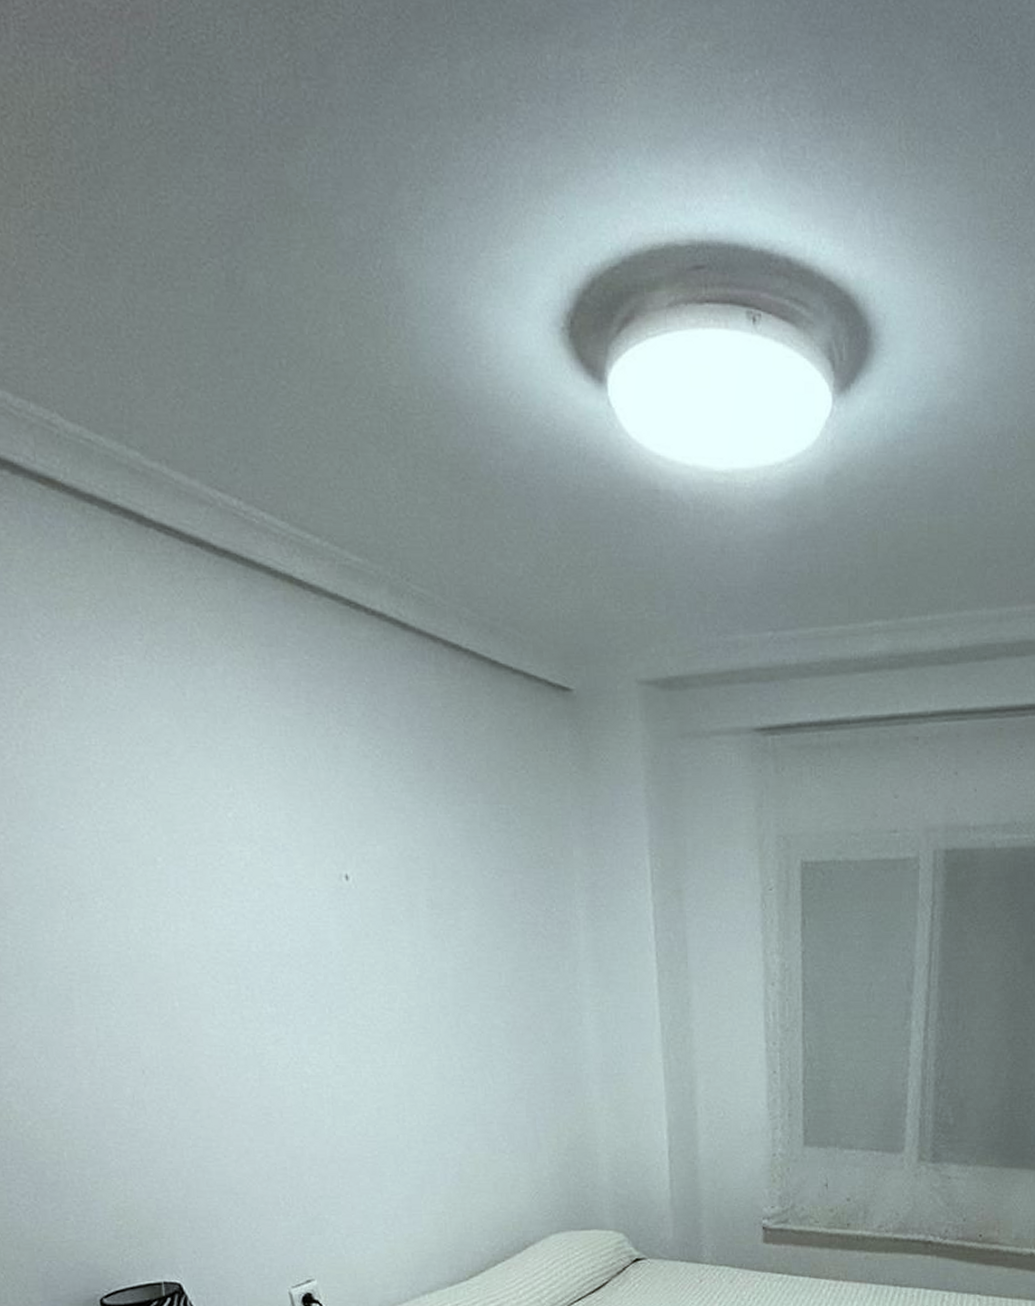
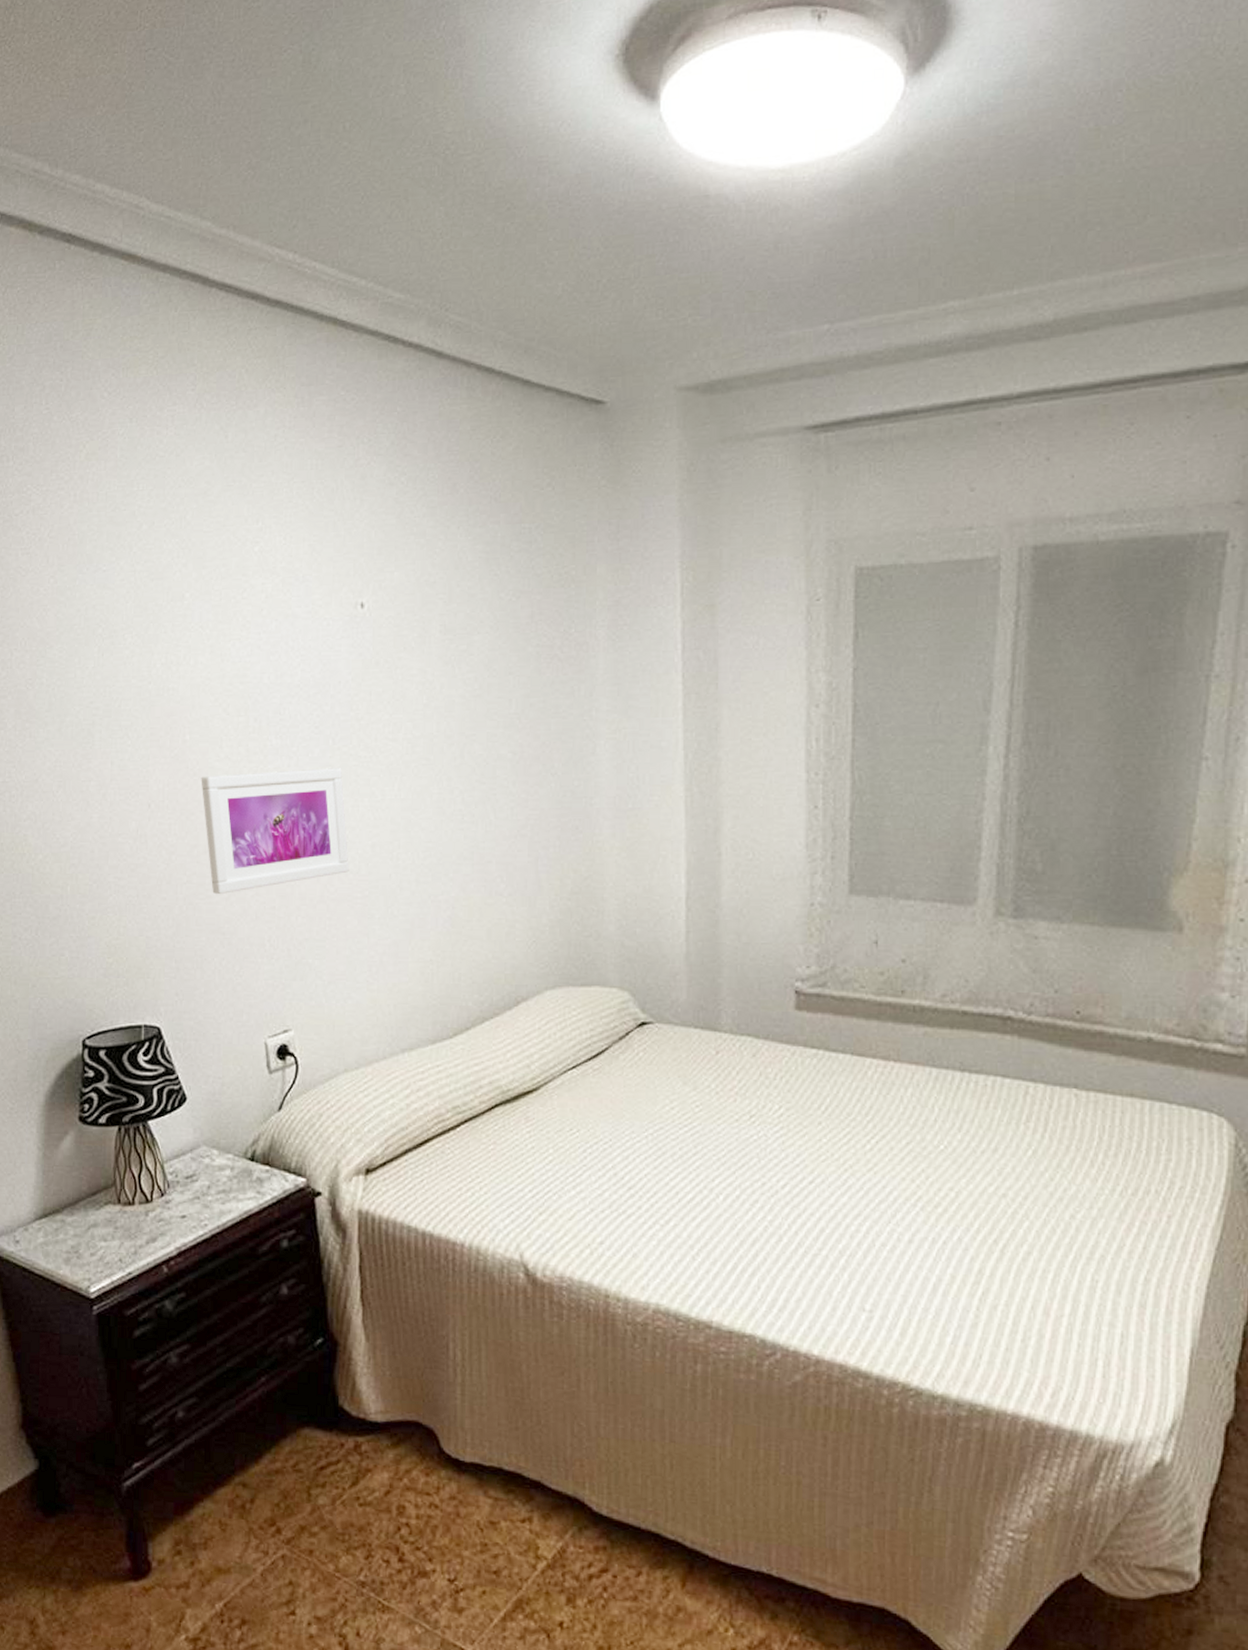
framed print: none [196,1036,357,1157] -> present [201,768,349,895]

